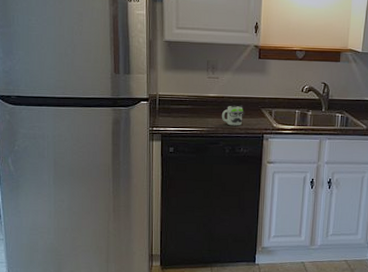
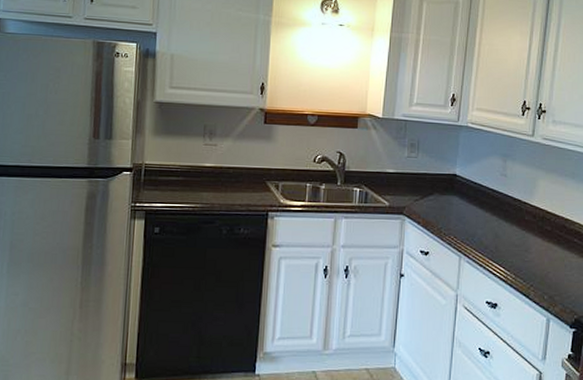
mug: present [222,105,245,126] -> none [219,177,247,202]

